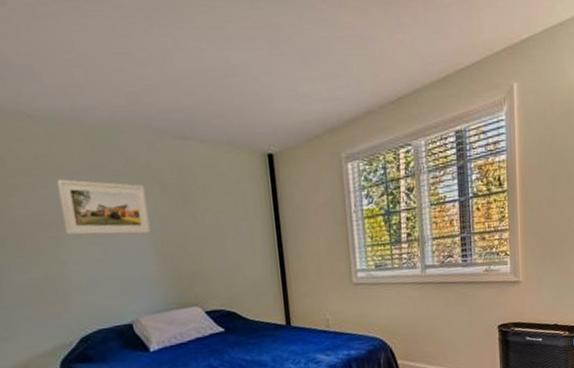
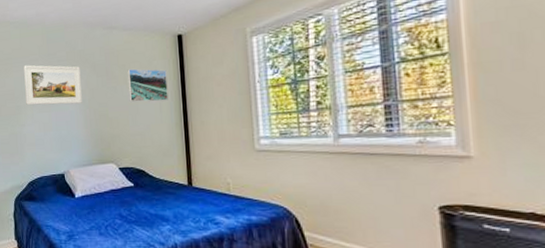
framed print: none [208,191,261,233] -> present [127,68,168,102]

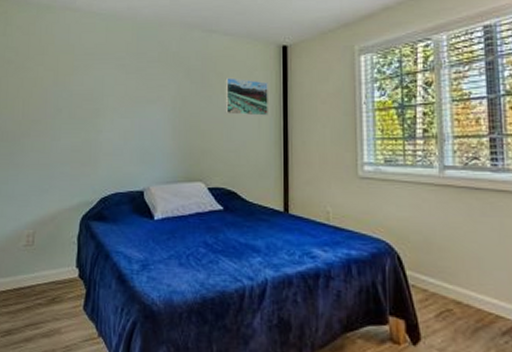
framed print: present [24,65,82,105] -> none [106,63,172,111]

